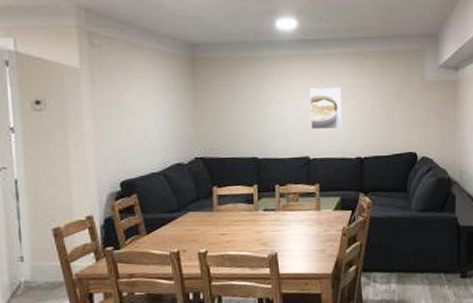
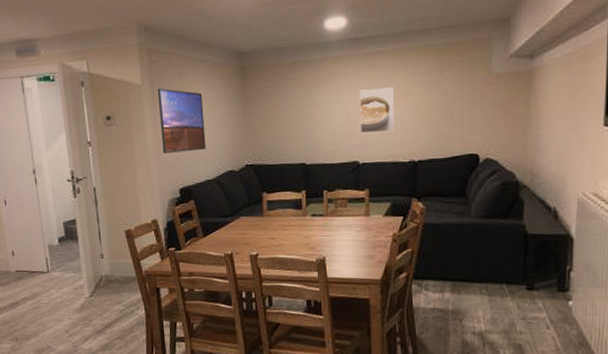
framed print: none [98,73,152,144] -> present [157,88,206,154]

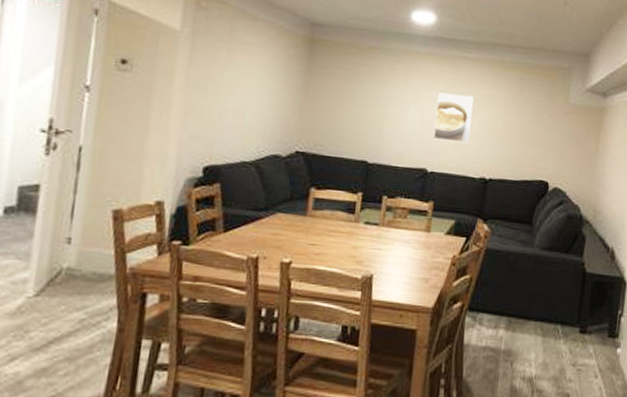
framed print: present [157,88,206,154] -> none [190,39,258,124]

